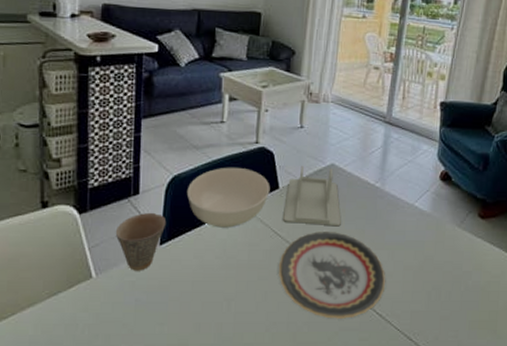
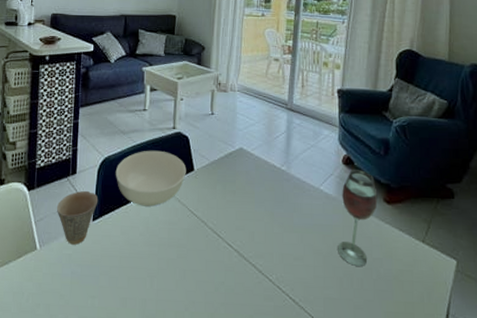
plate: present [278,232,386,319] -> none [195,212,297,302]
napkin holder: present [283,165,341,227] -> none [199,149,251,208]
wineglass: none [428,185,473,279] -> present [338,170,378,266]

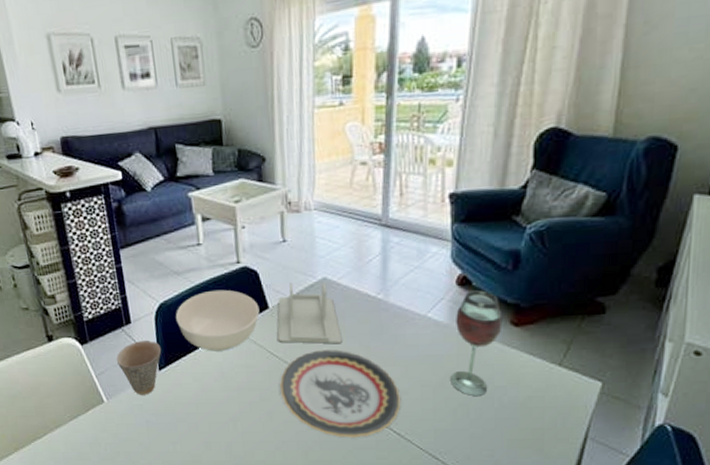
plate: none [195,212,297,302] -> present [279,350,401,438]
napkin holder: none [199,149,251,208] -> present [277,282,342,344]

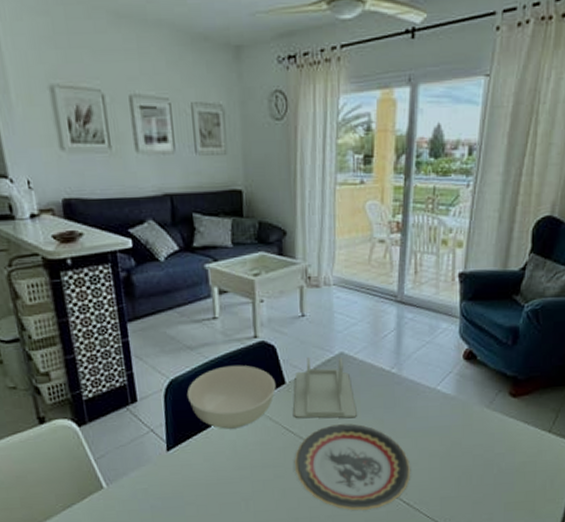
cup: present [116,340,162,395] -> none [118,419,171,479]
wineglass: present [451,290,502,396] -> none [456,364,503,463]

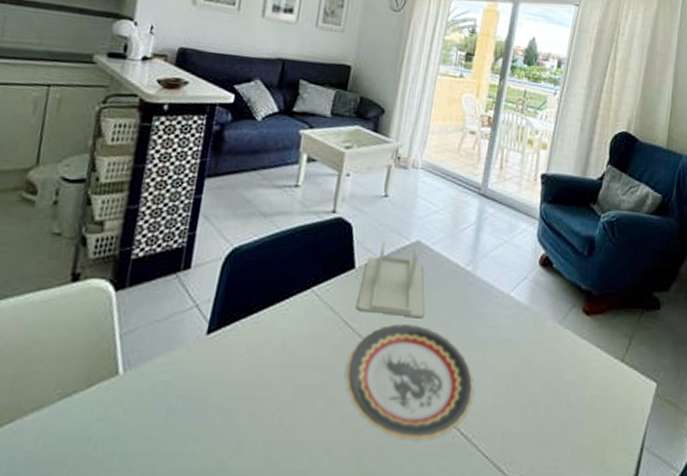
bowl: present [186,365,276,429] -> none [246,239,345,315]

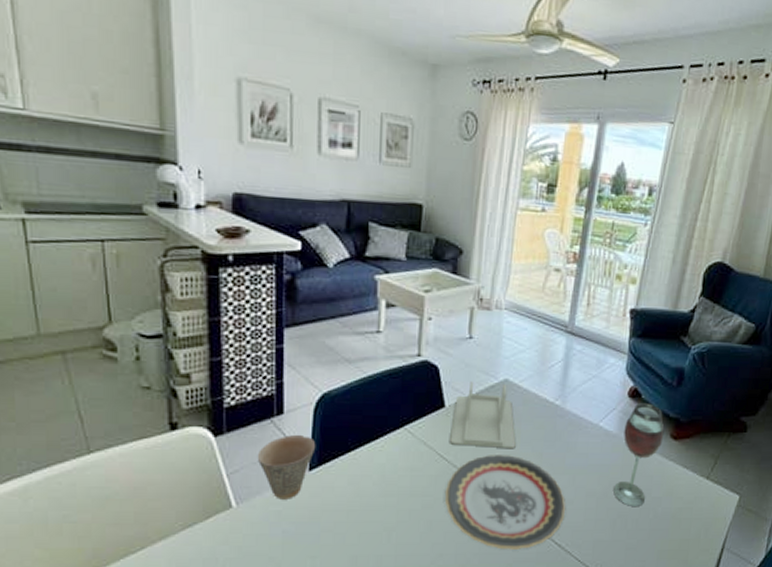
cup: none [154,291,219,367] -> present [257,434,316,500]
wineglass: none [524,273,577,391] -> present [613,403,665,506]

